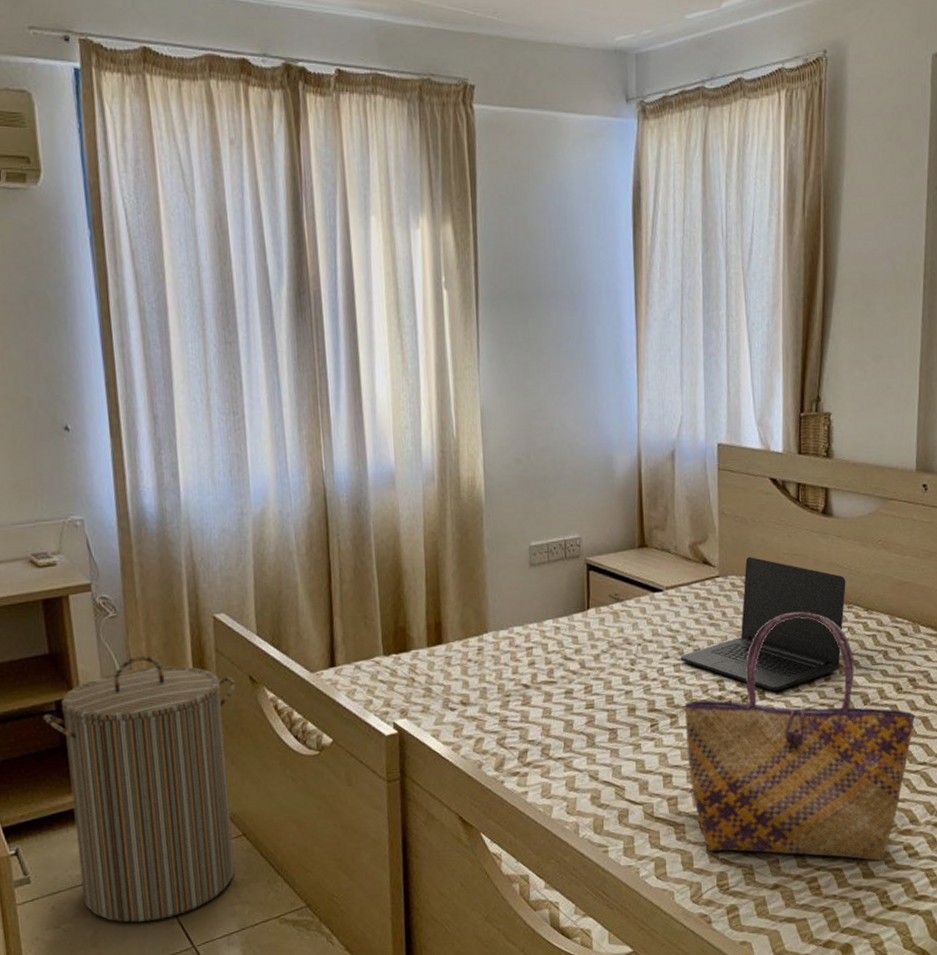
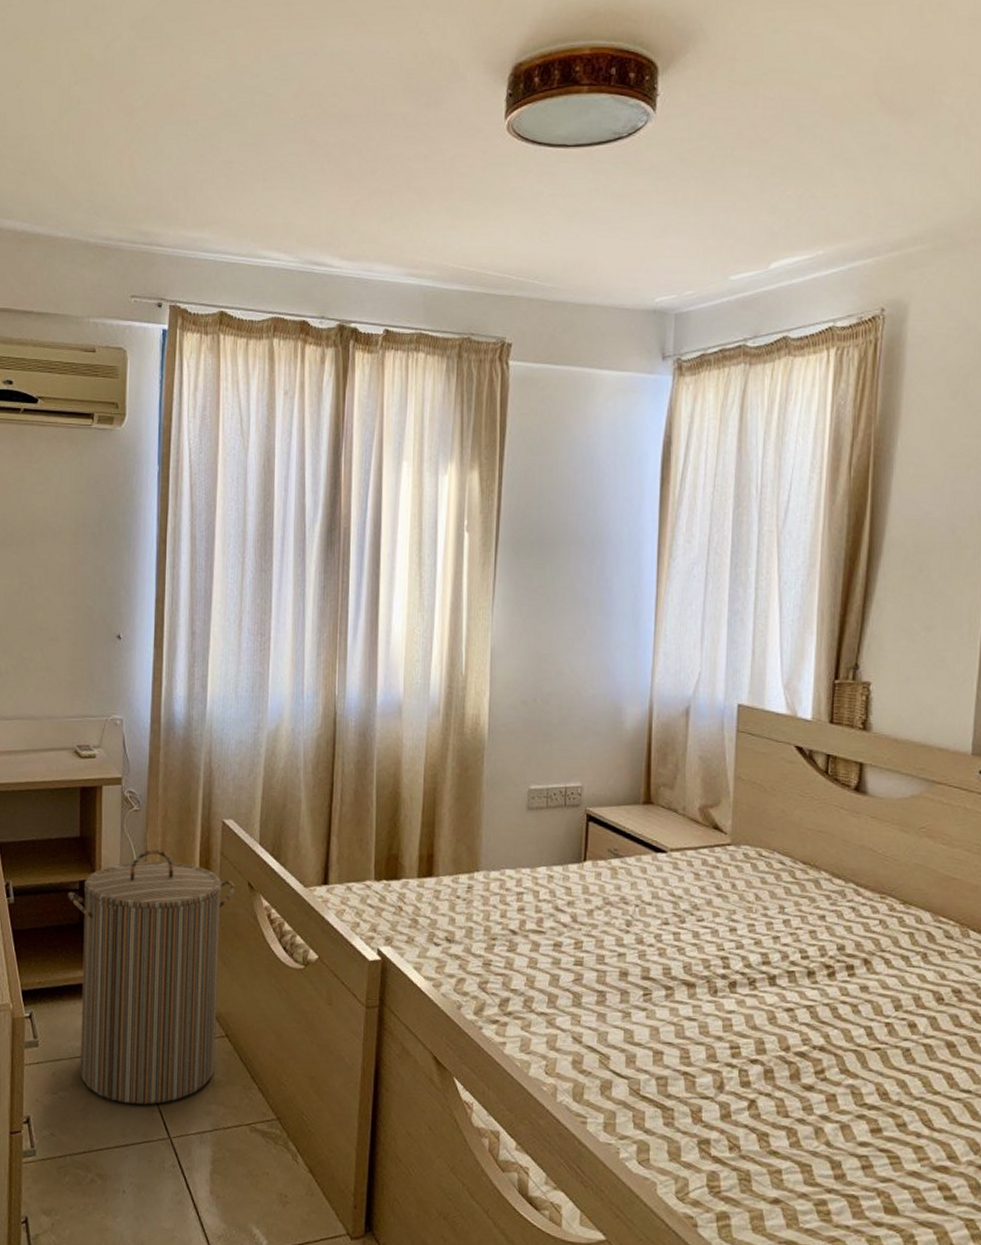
laptop: present [680,556,846,691] -> none [681,827,880,979]
tote bag: present [684,612,915,861] -> none [682,894,960,1197]

